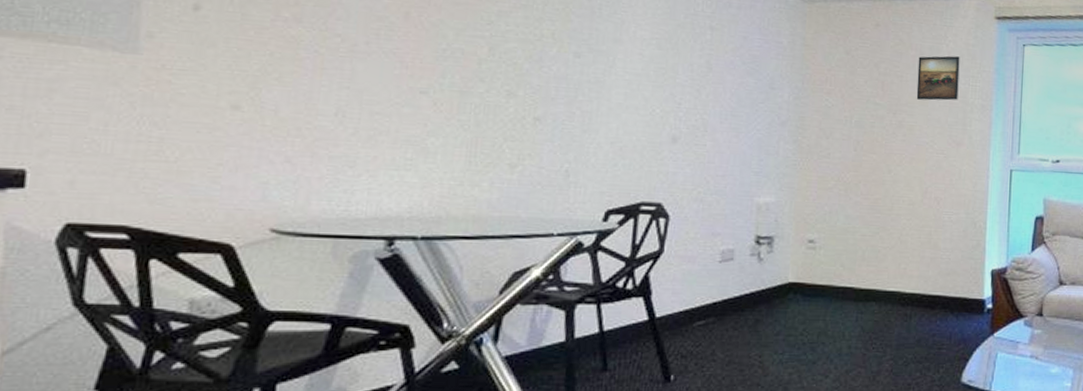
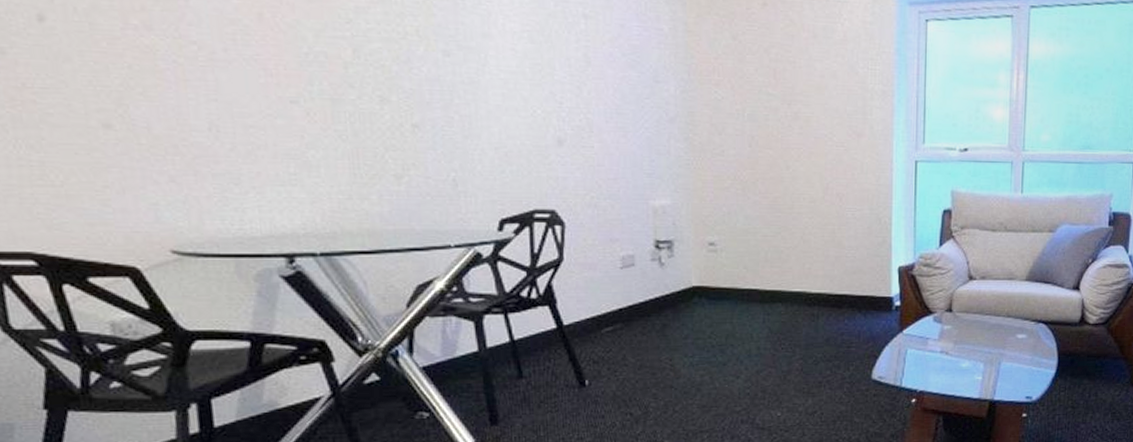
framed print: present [916,56,960,101] -> none [811,36,857,88]

